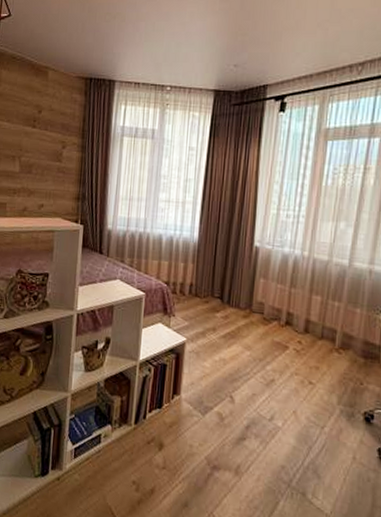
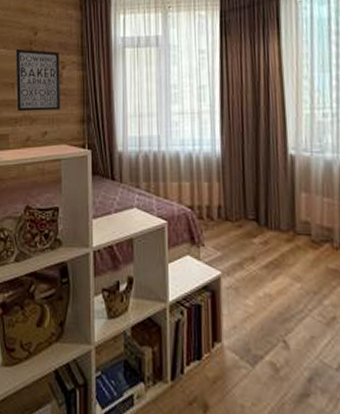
wall art: none [16,124,61,186] -> present [15,48,61,112]

